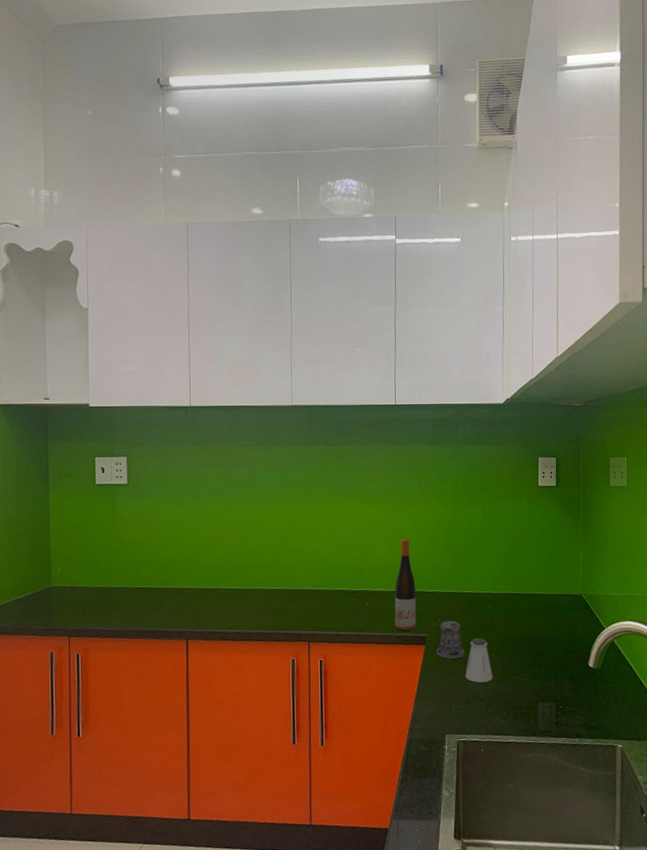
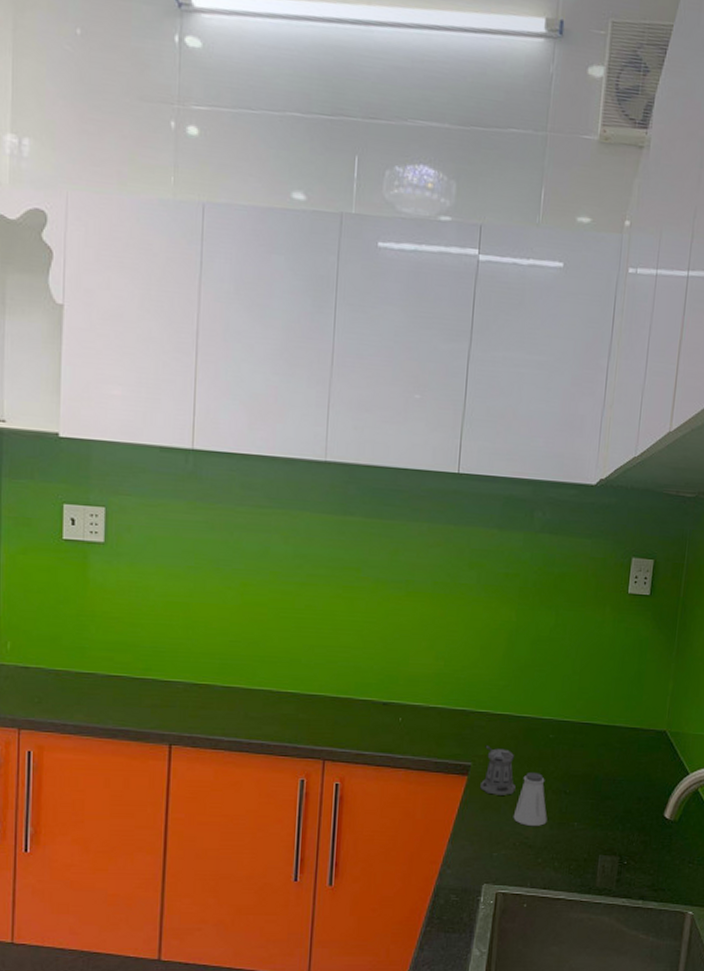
wine bottle: present [394,538,416,631] -> none [432,643,463,757]

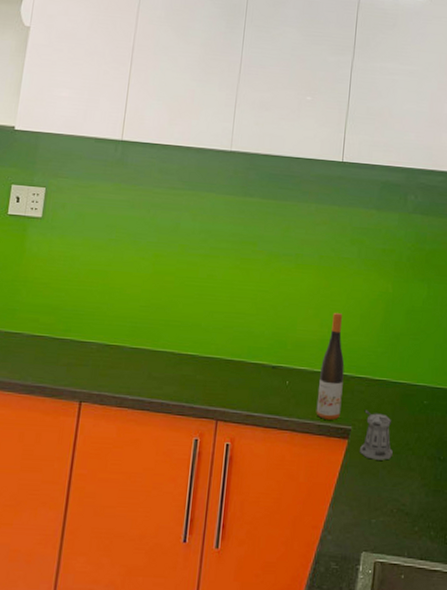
wine bottle: none [432,643,463,757] -> present [316,312,345,420]
saltshaker: present [513,773,547,826] -> none [390,438,423,493]

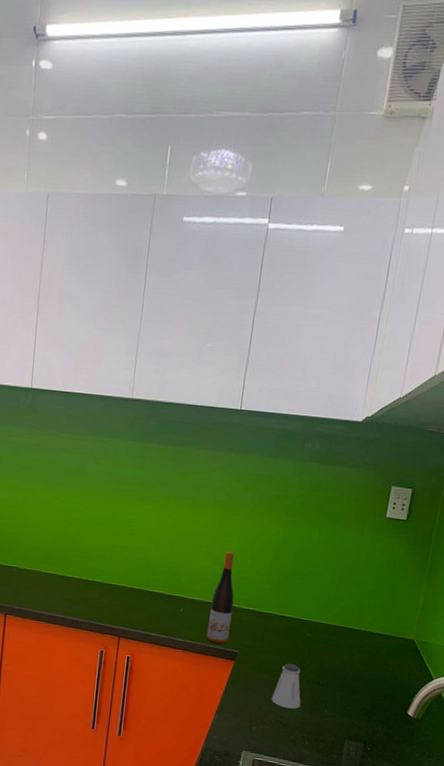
pepper shaker: present [360,410,393,460] -> none [245,637,275,681]
saltshaker: none [390,438,423,493] -> present [271,663,301,709]

